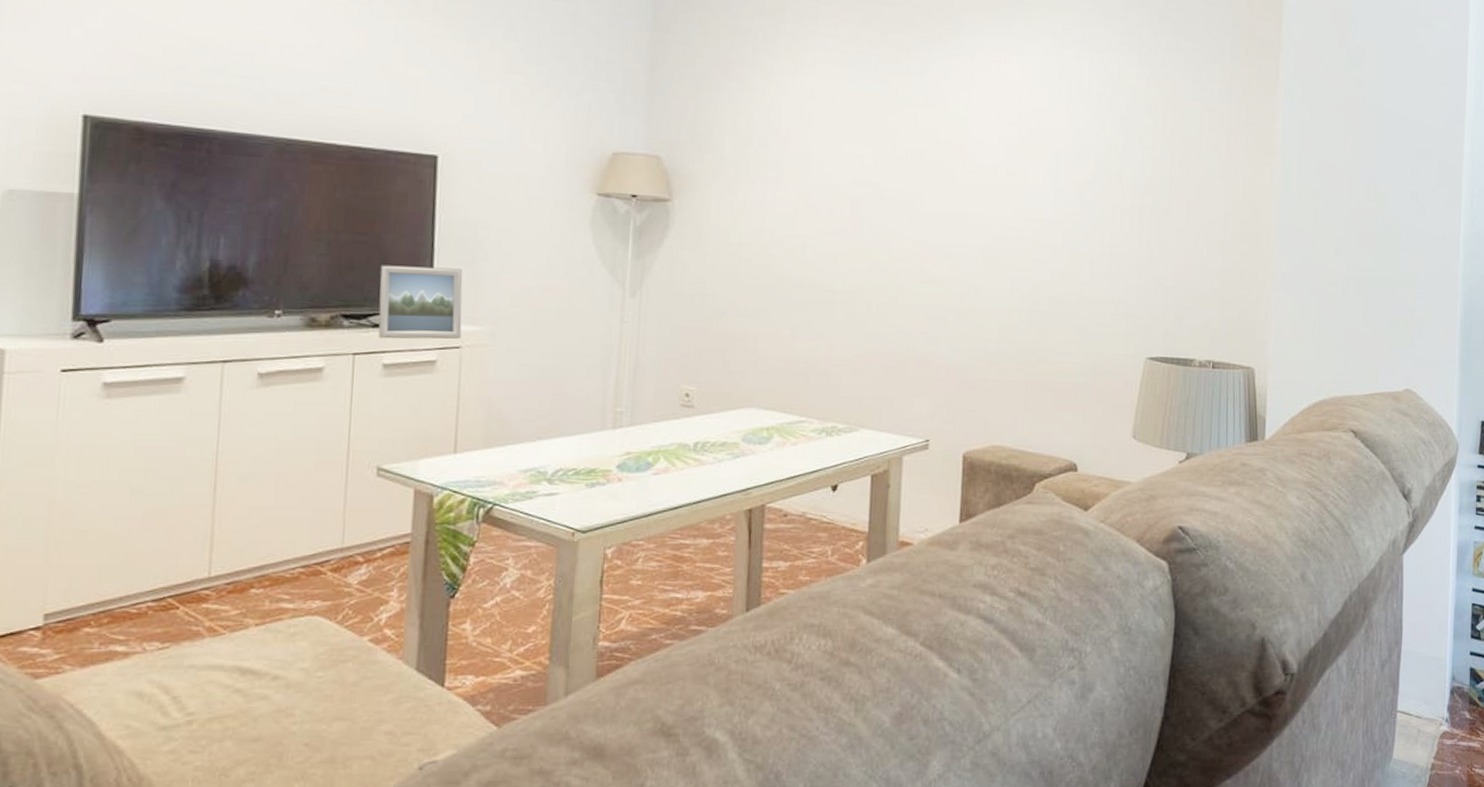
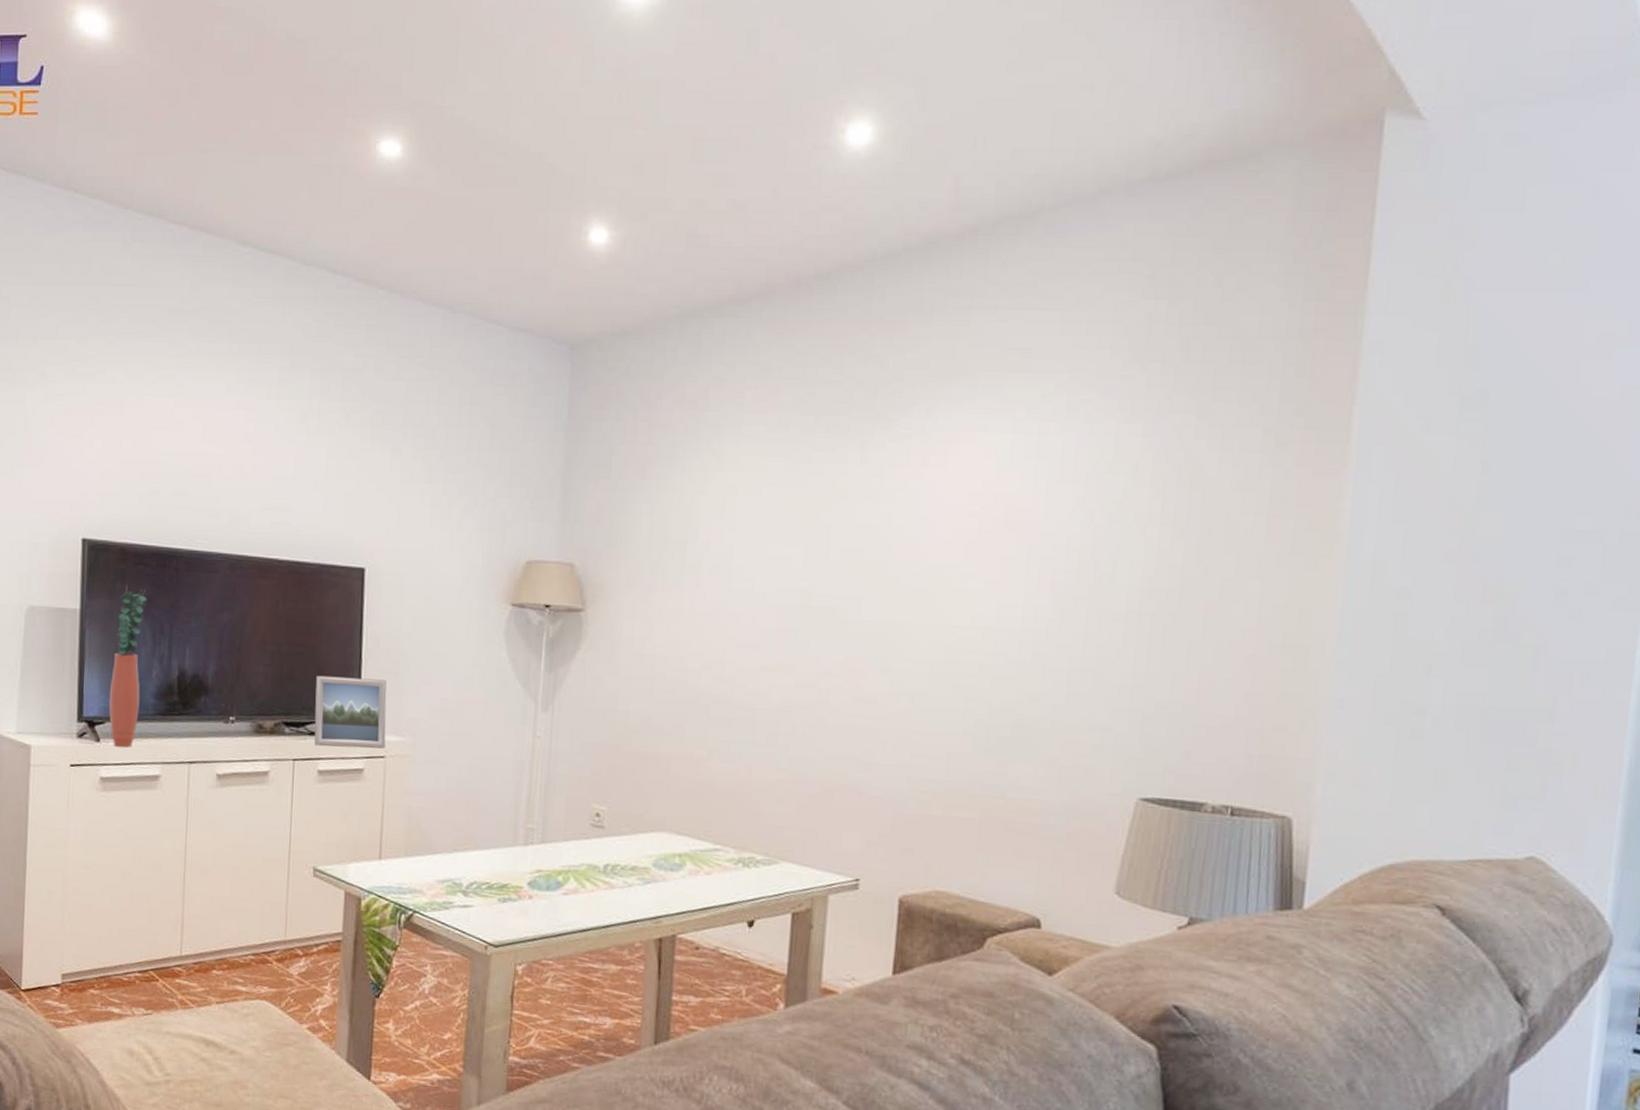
vase: none [117,167,170,349] -> present [109,585,147,749]

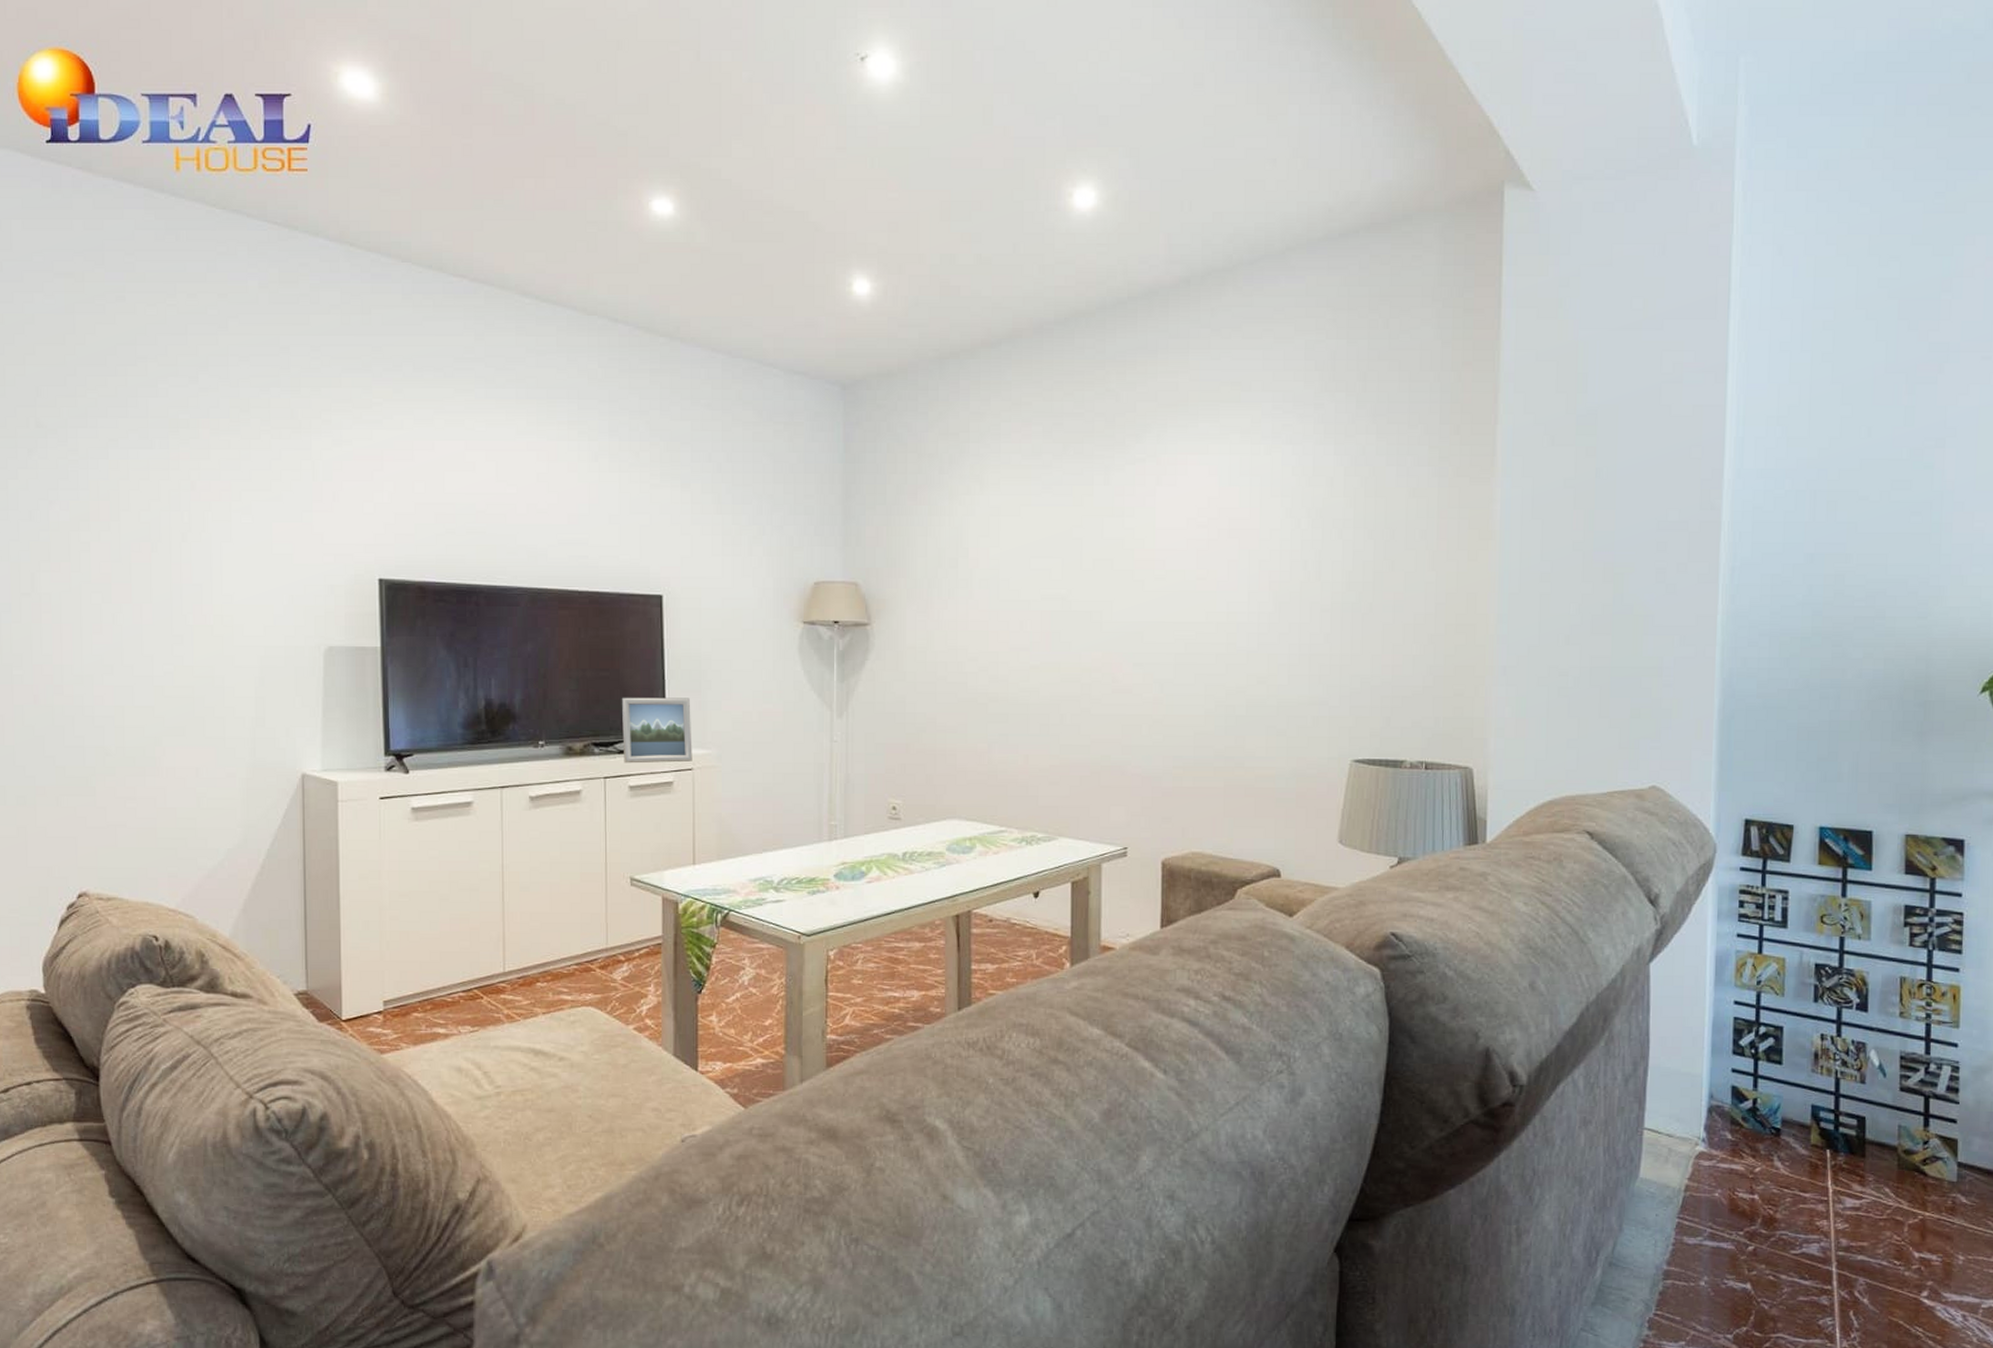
vase: present [109,585,147,749] -> none [416,621,449,778]

